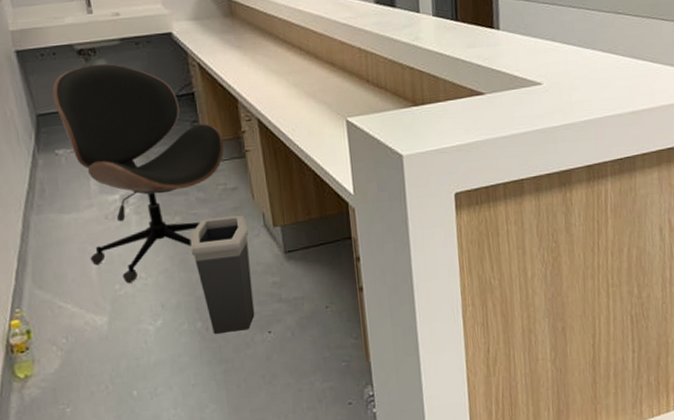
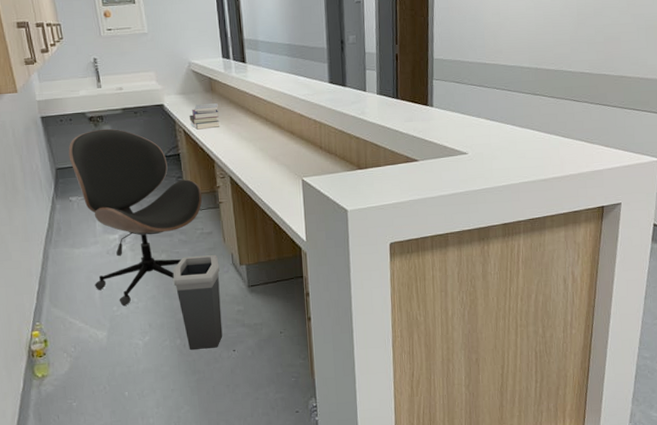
books: none [204,30,243,63] -> present [189,103,219,130]

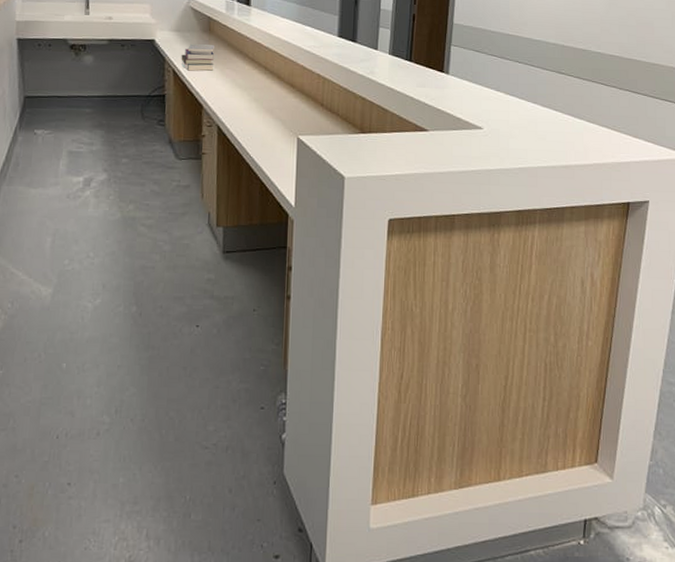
office chair: present [68,128,203,306] -> none [41,59,184,260]
trash bin: present [172,255,223,350] -> none [138,210,193,321]

